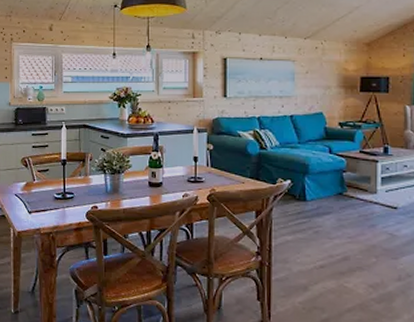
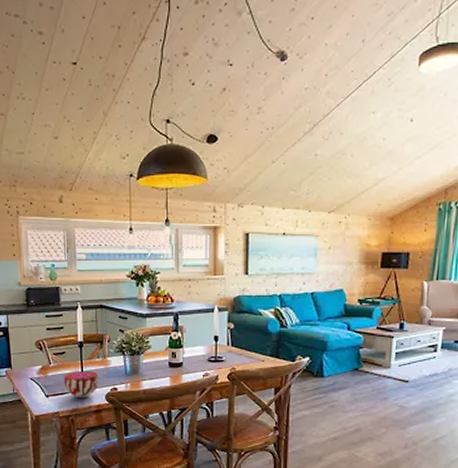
decorative bowl: none [46,189,80,215] -> present [64,371,98,397]

